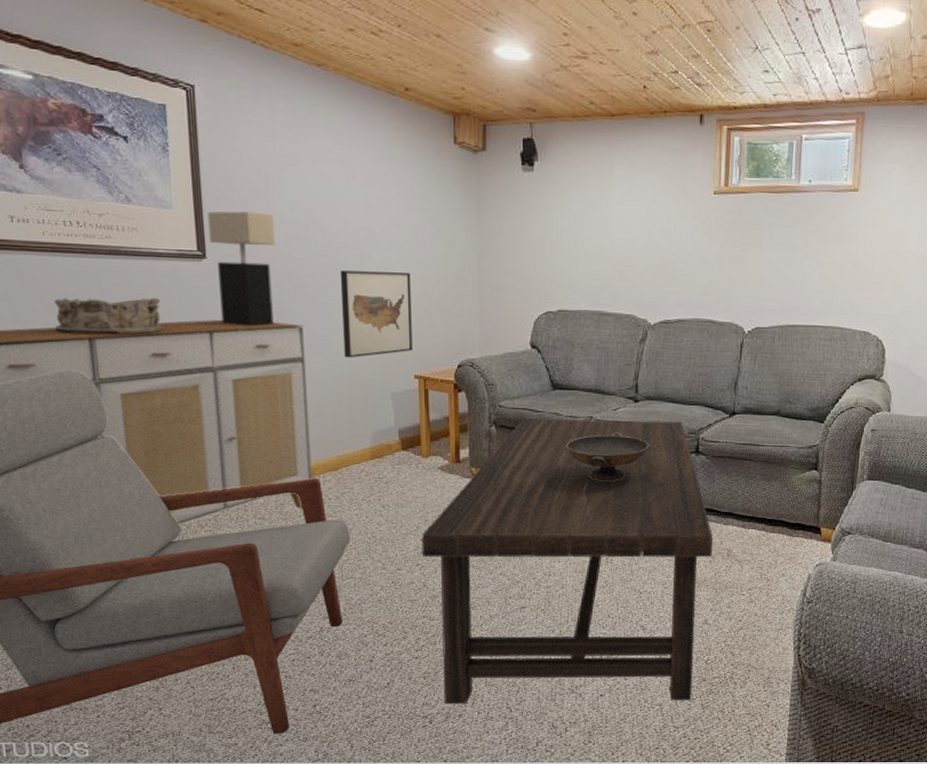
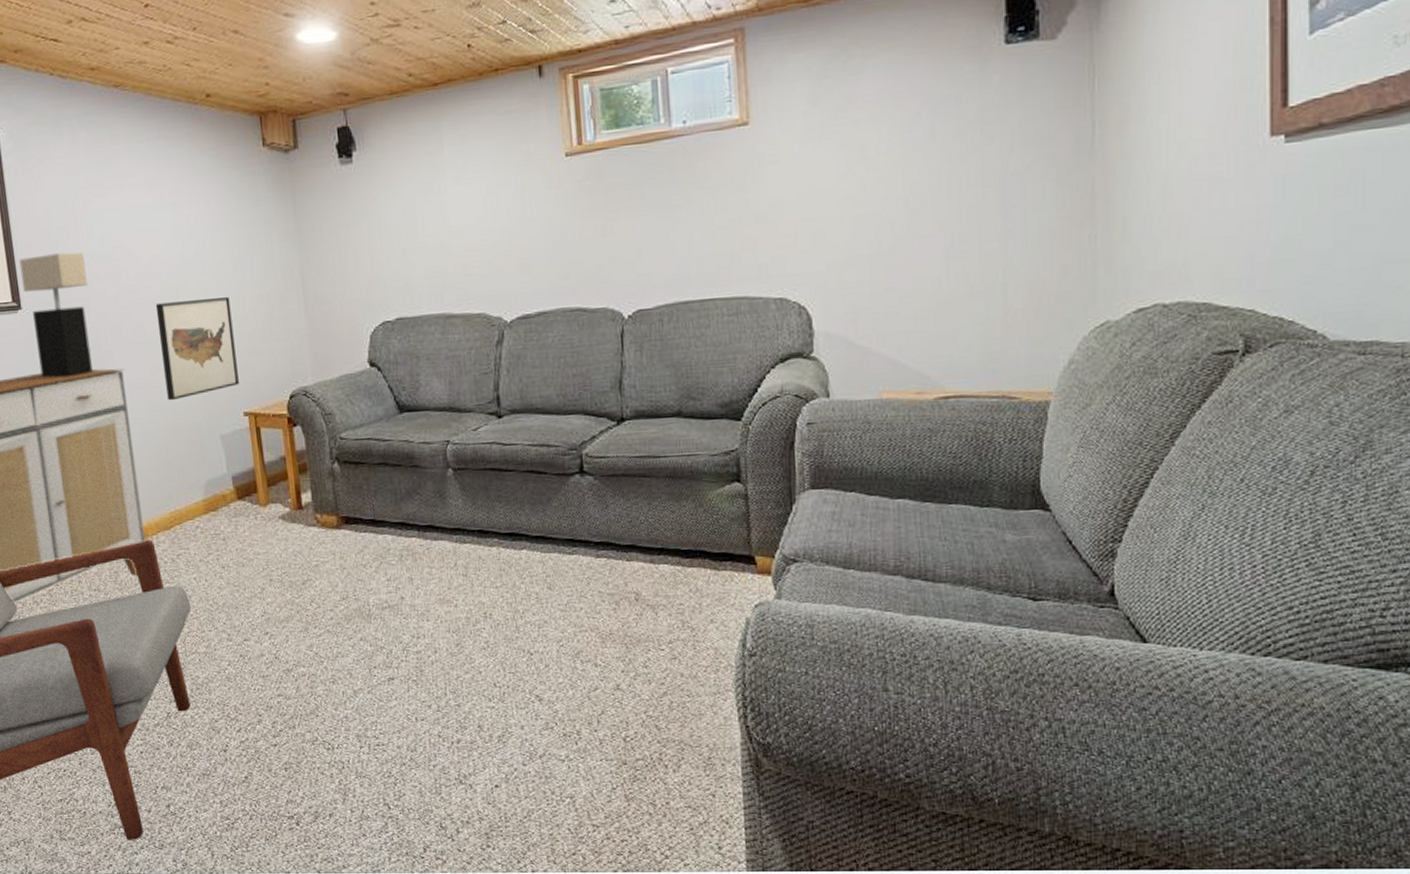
coffee table: present [421,418,714,705] -> none [267,436,617,802]
decorative bowl: present [566,432,649,482] -> none [421,456,522,518]

